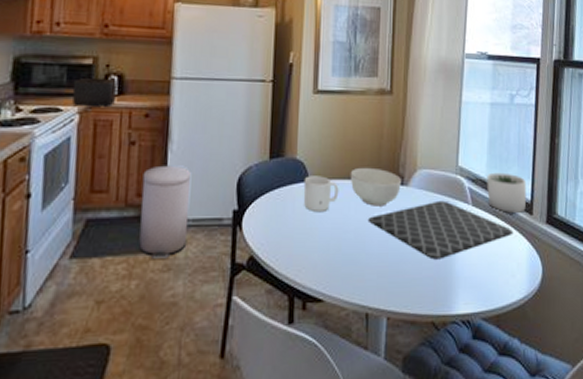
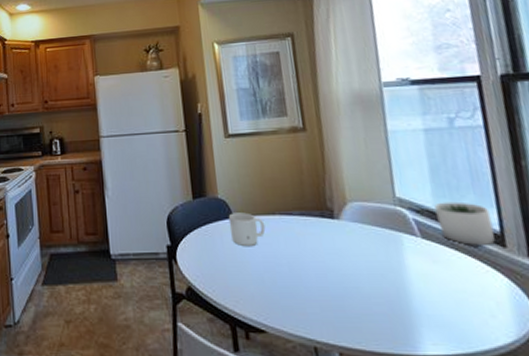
toaster: present [72,78,118,106] -> none [28,143,60,165]
pedal bin: present [139,165,190,260] -> none [88,208,131,288]
bowl: present [350,167,401,206] -> none [273,202,332,240]
placemat: present [369,200,513,260] -> none [301,233,483,295]

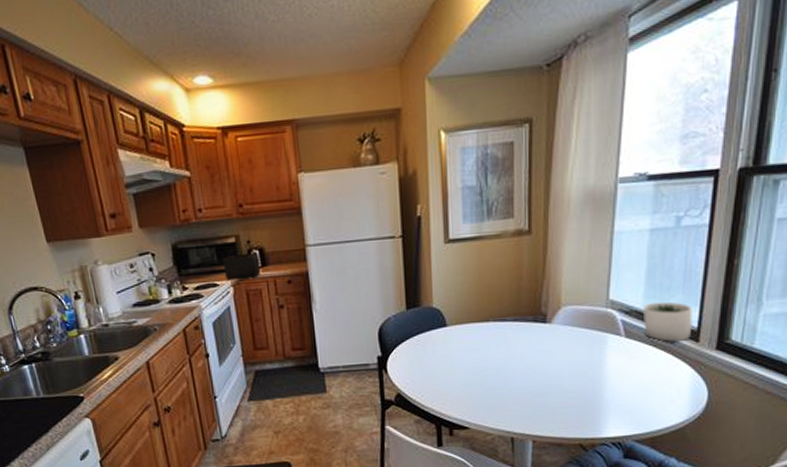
toaster: none [28,143,60,165] -> present [222,254,261,280]
mug: present [228,212,266,246] -> none [442,321,478,353]

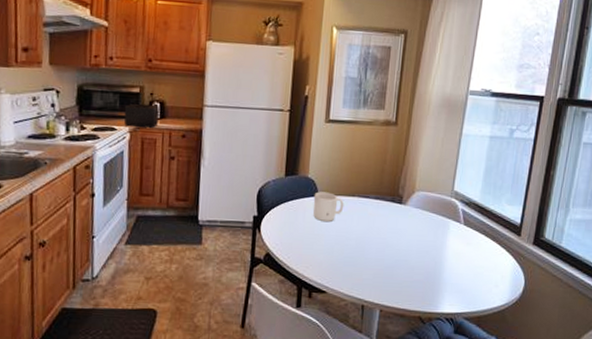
mug: none [442,321,478,353] -> present [313,192,344,221]
planter: present [643,301,693,342] -> none [479,197,518,234]

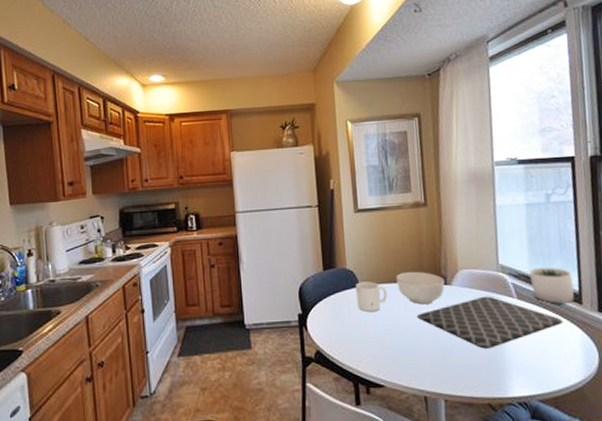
toaster: present [124,104,160,128] -> none [163,218,196,241]
bowl: none [354,187,400,221] -> present [395,271,445,305]
placemat: none [369,219,501,267] -> present [418,296,563,349]
planter: none [479,197,518,234] -> present [529,267,575,304]

